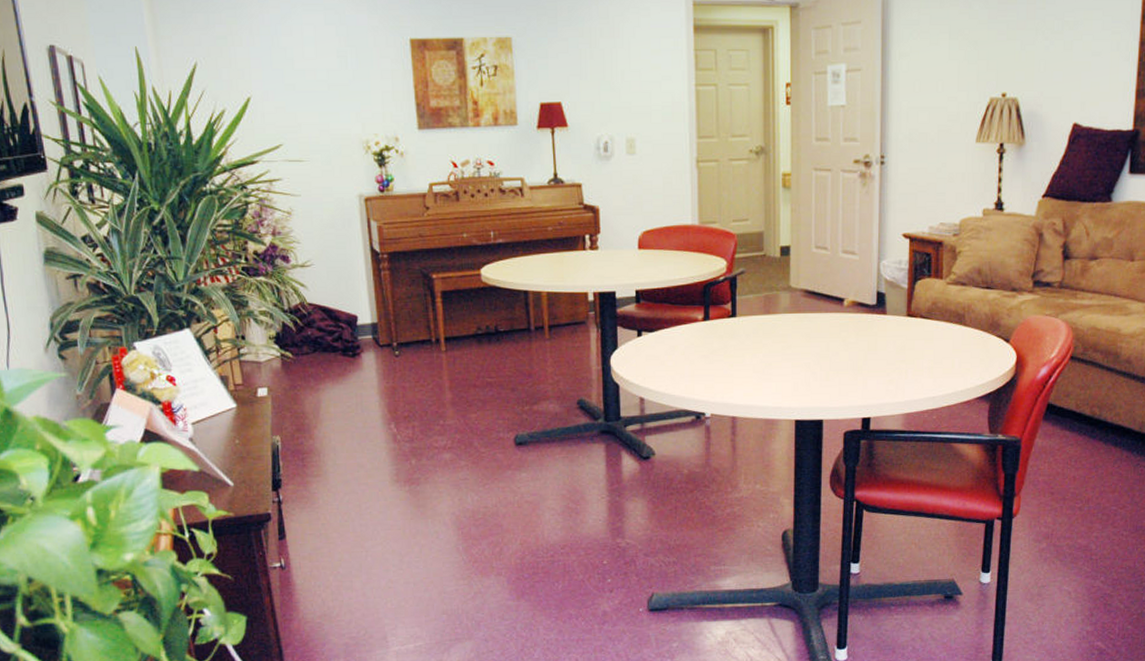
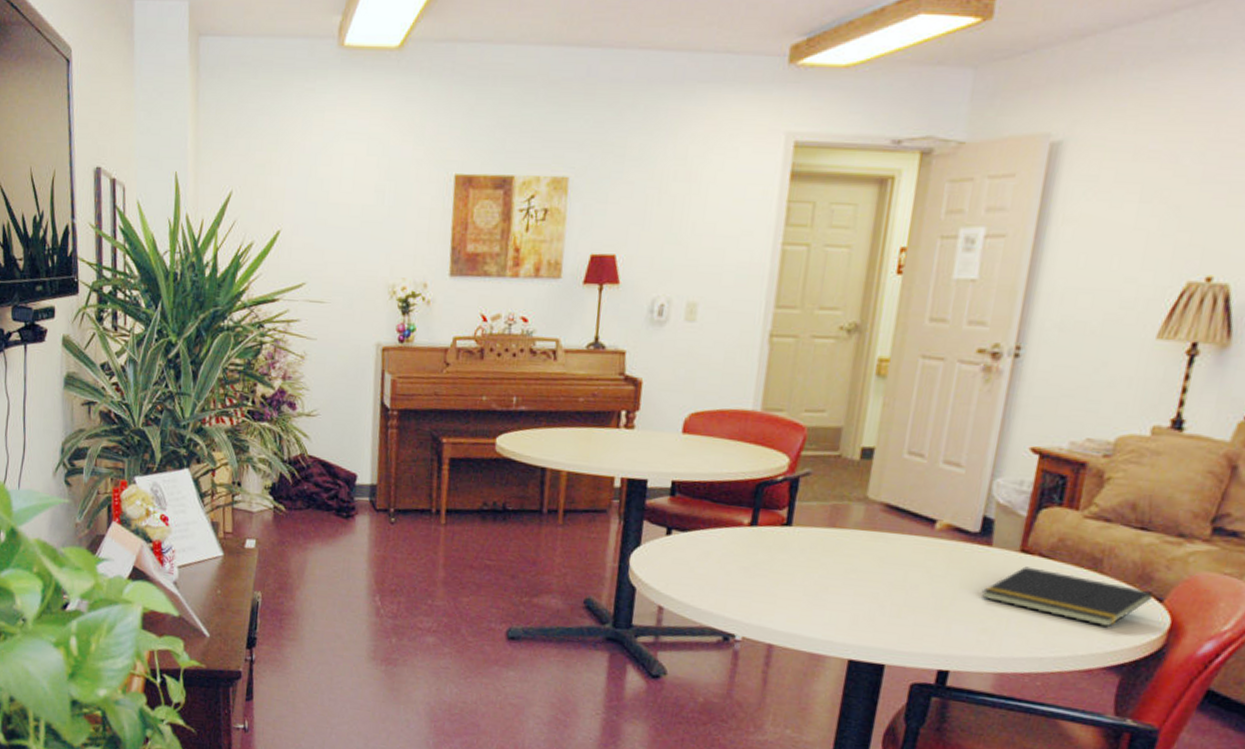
notepad: none [884,327,1001,366] -> present [981,566,1153,627]

